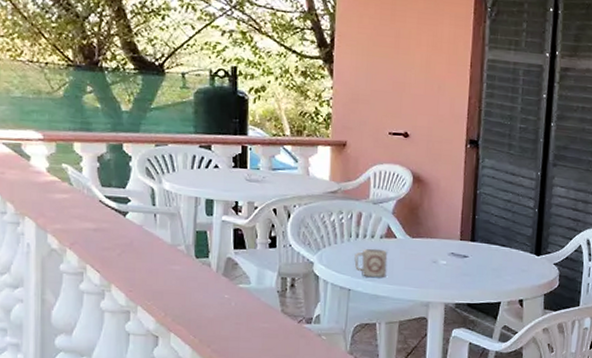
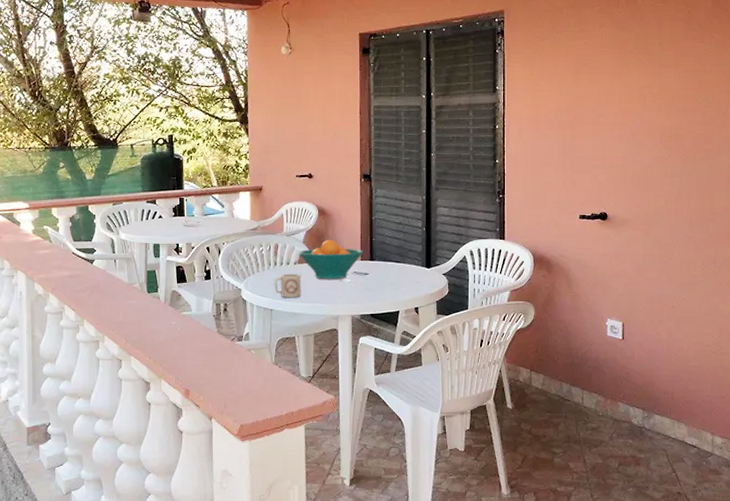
fruit bowl: none [385,212,465,260] -> present [298,239,364,279]

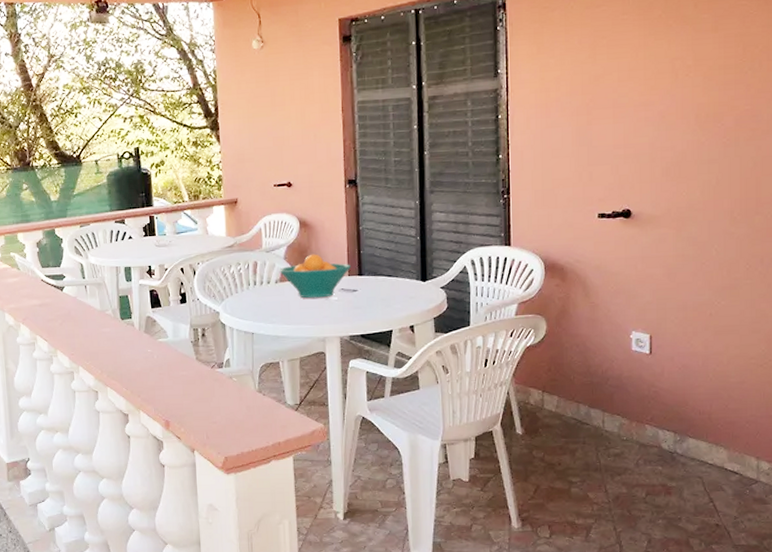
cup: present [274,273,302,298] -> none [254,293,285,320]

